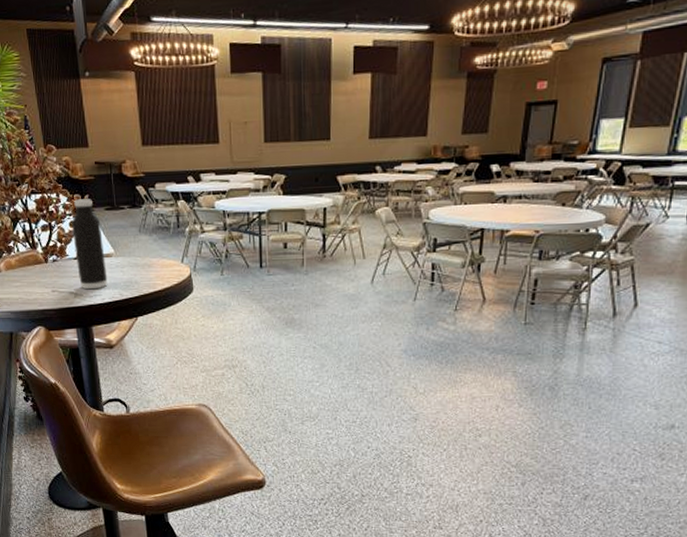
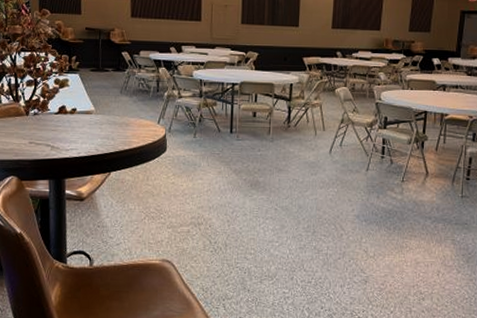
water bottle: present [72,198,108,290] -> none [56,59,86,144]

